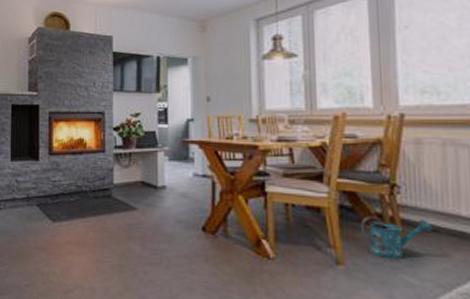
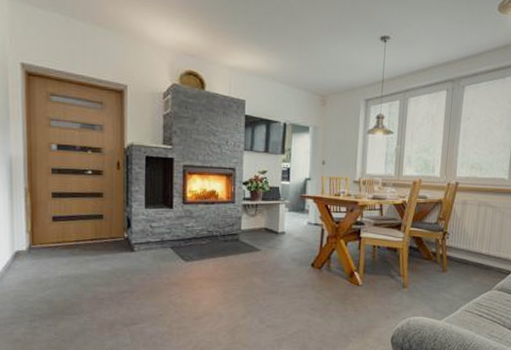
watering can: present [360,216,432,259] -> none [421,254,464,282]

